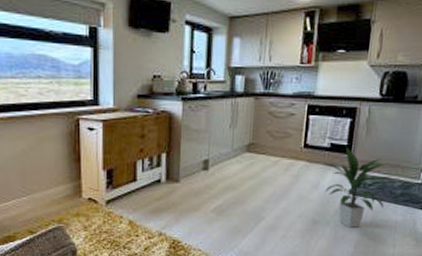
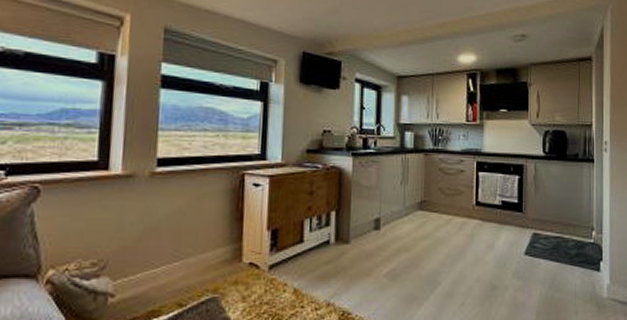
indoor plant: present [323,147,387,227] -> none [496,205,561,293]

